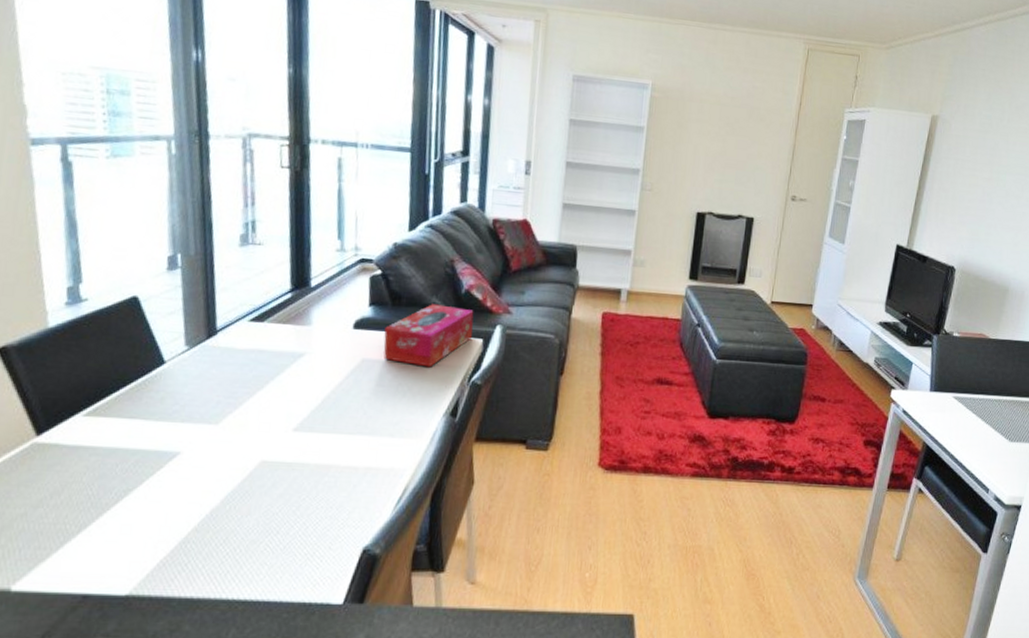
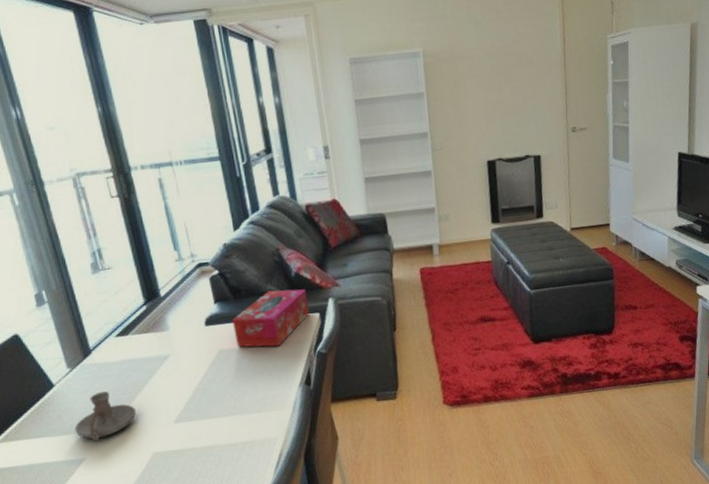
candle holder: none [176,380,252,436] -> present [74,391,136,442]

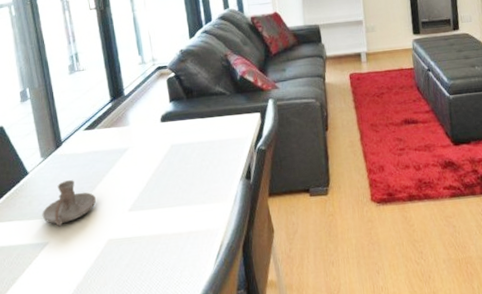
tissue box: present [232,289,309,348] -> none [184,91,251,143]

